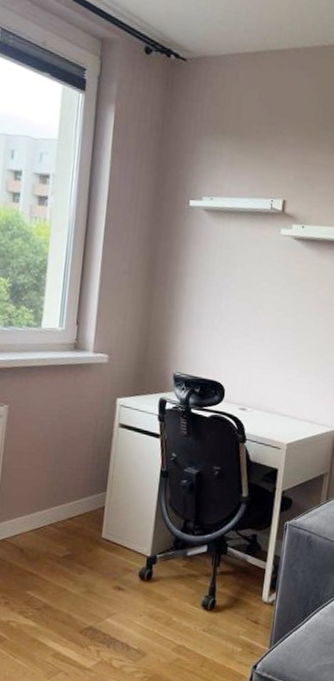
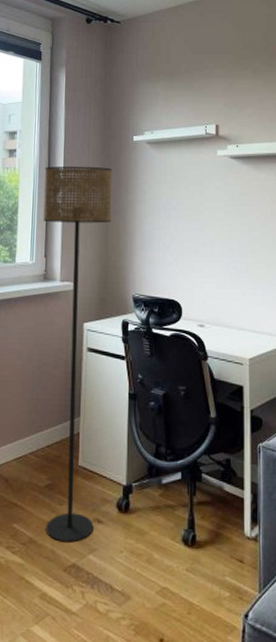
floor lamp: none [62,222,163,608] -> present [43,166,113,543]

